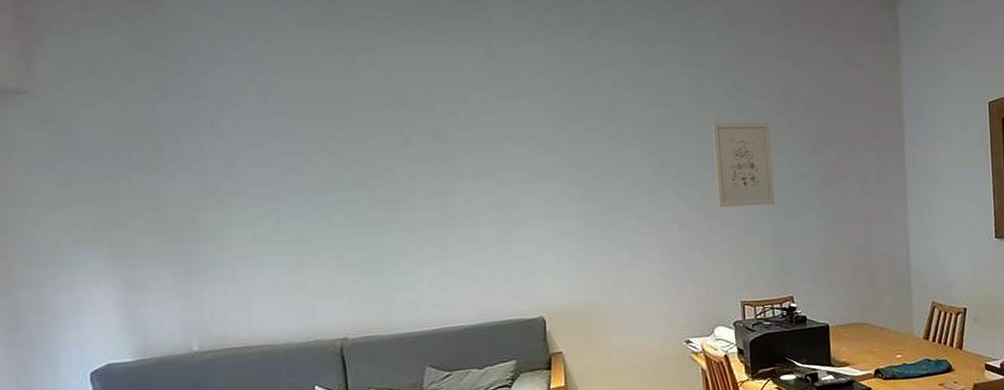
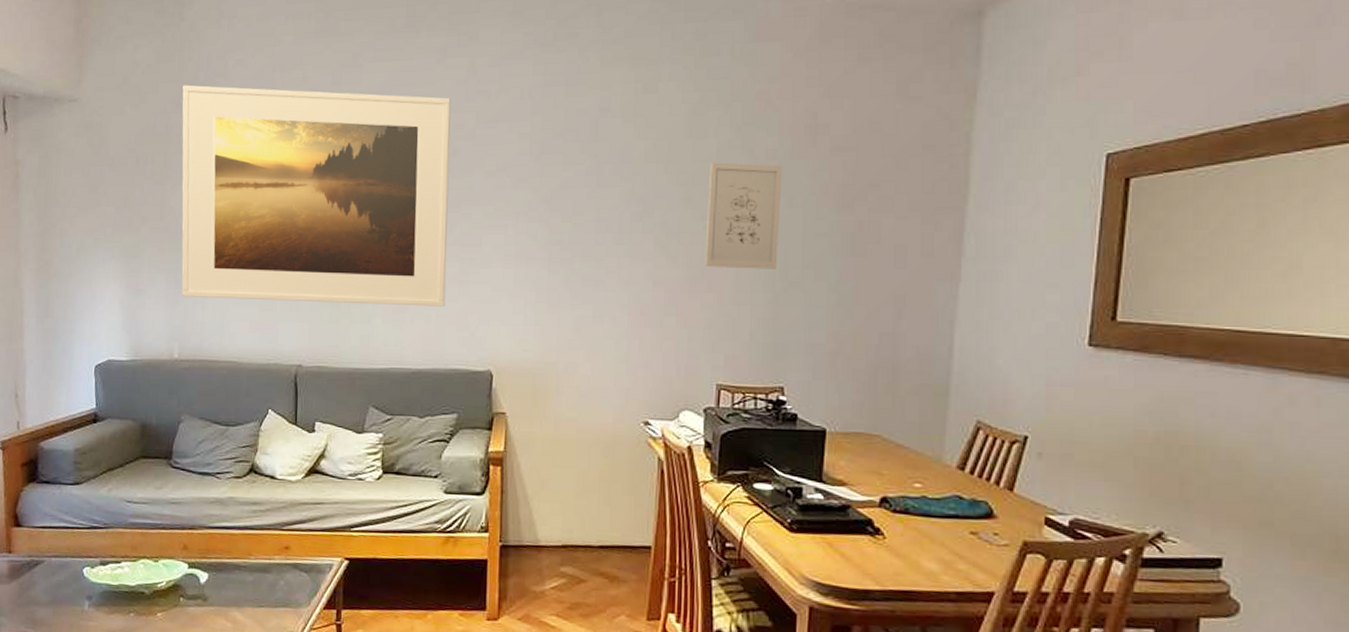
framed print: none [167,72,491,288] -> present [181,85,451,307]

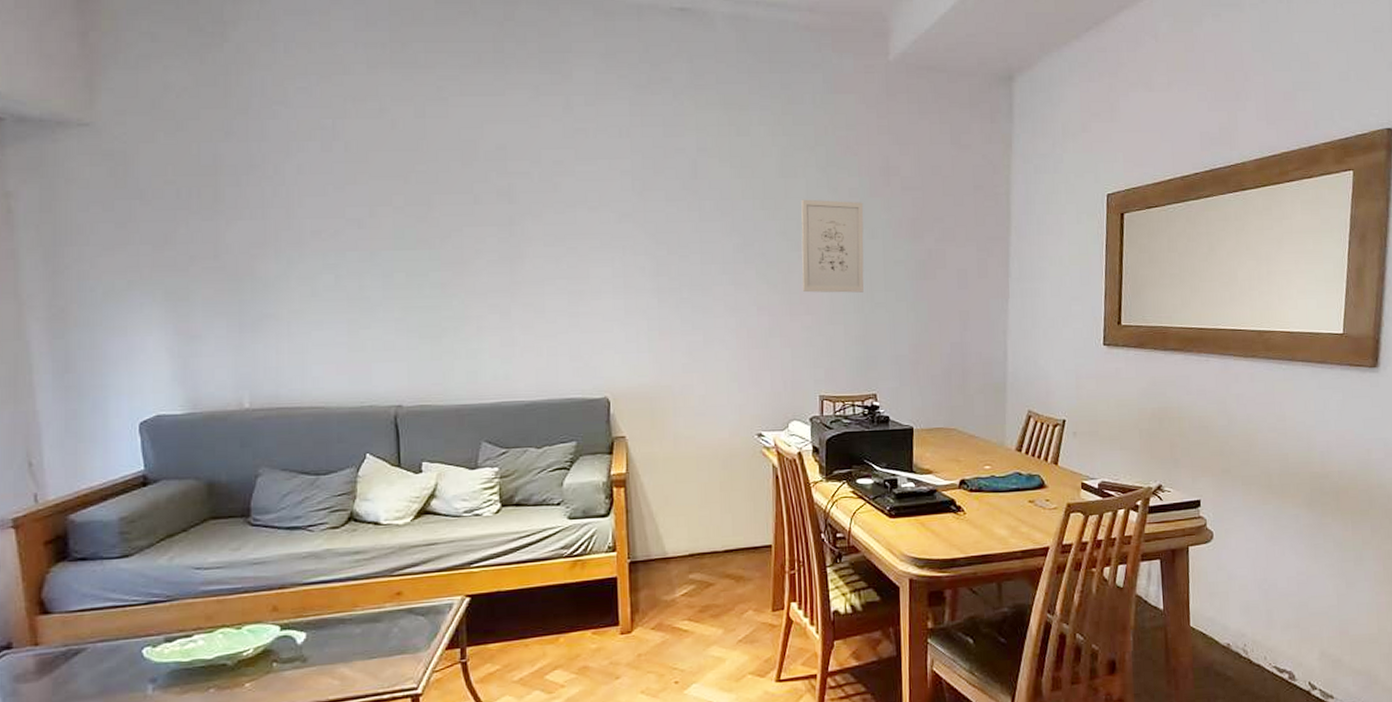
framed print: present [181,85,451,307] -> none [232,112,556,342]

